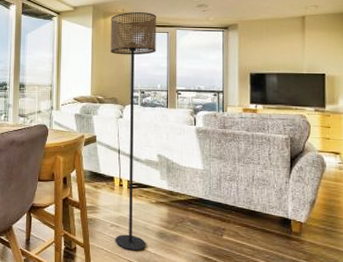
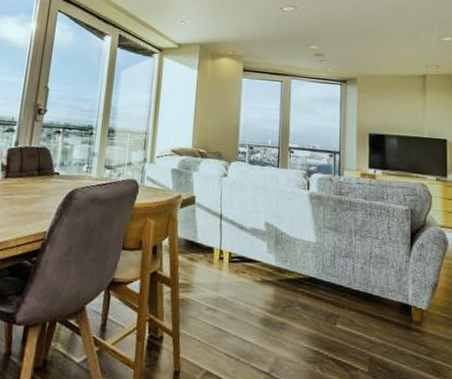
floor lamp: present [110,12,156,251] -> none [210,55,270,342]

